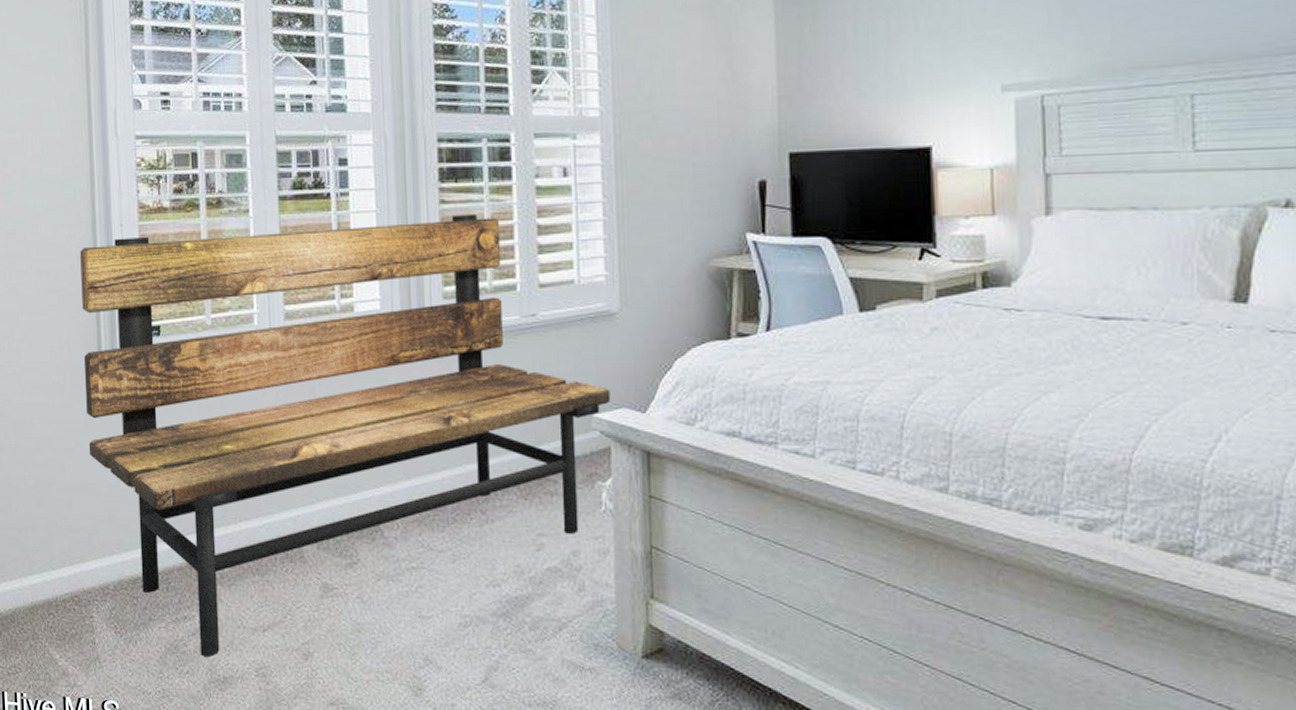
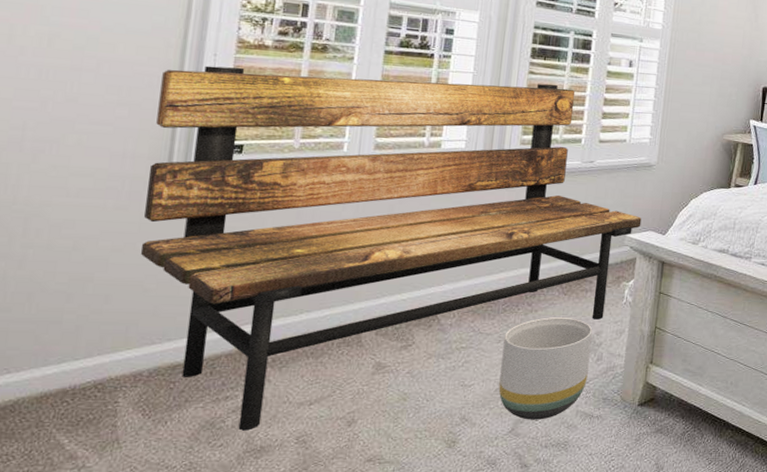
planter: none [459,530,570,669] -> present [498,317,593,420]

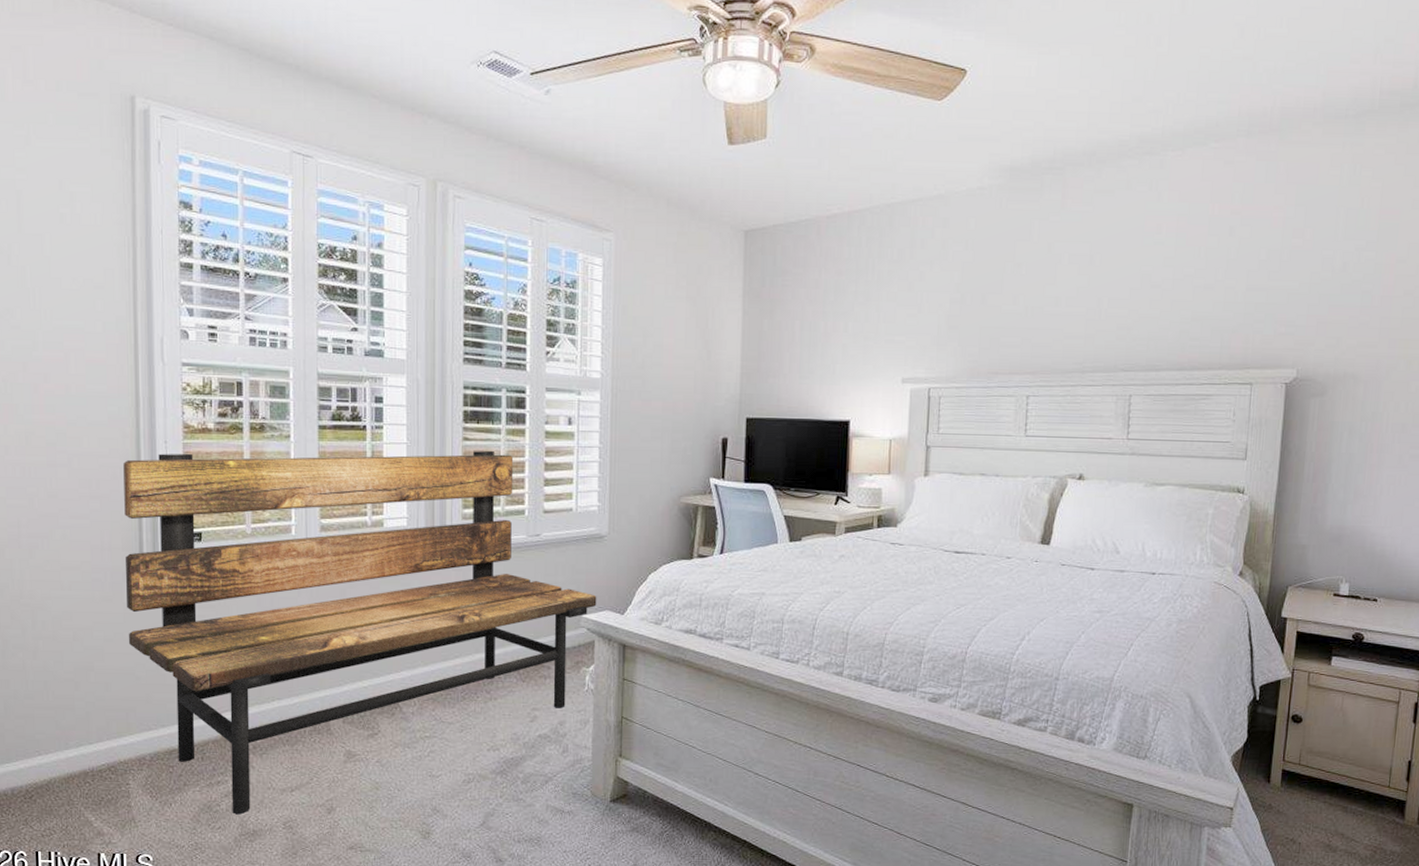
planter: present [498,317,593,420] -> none [466,706,555,814]

